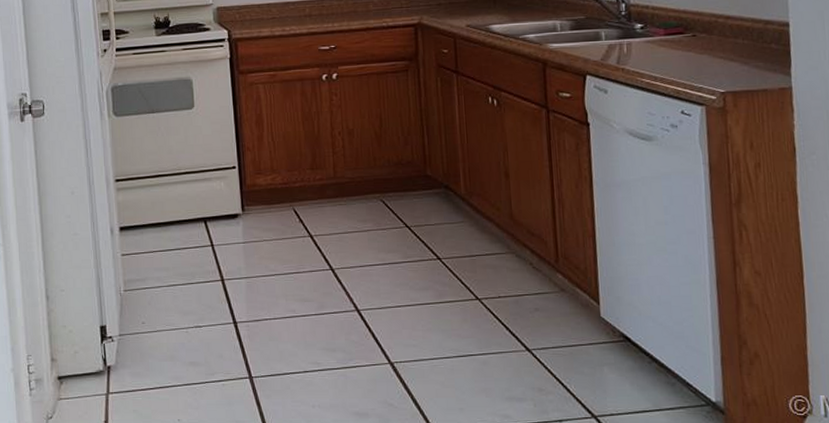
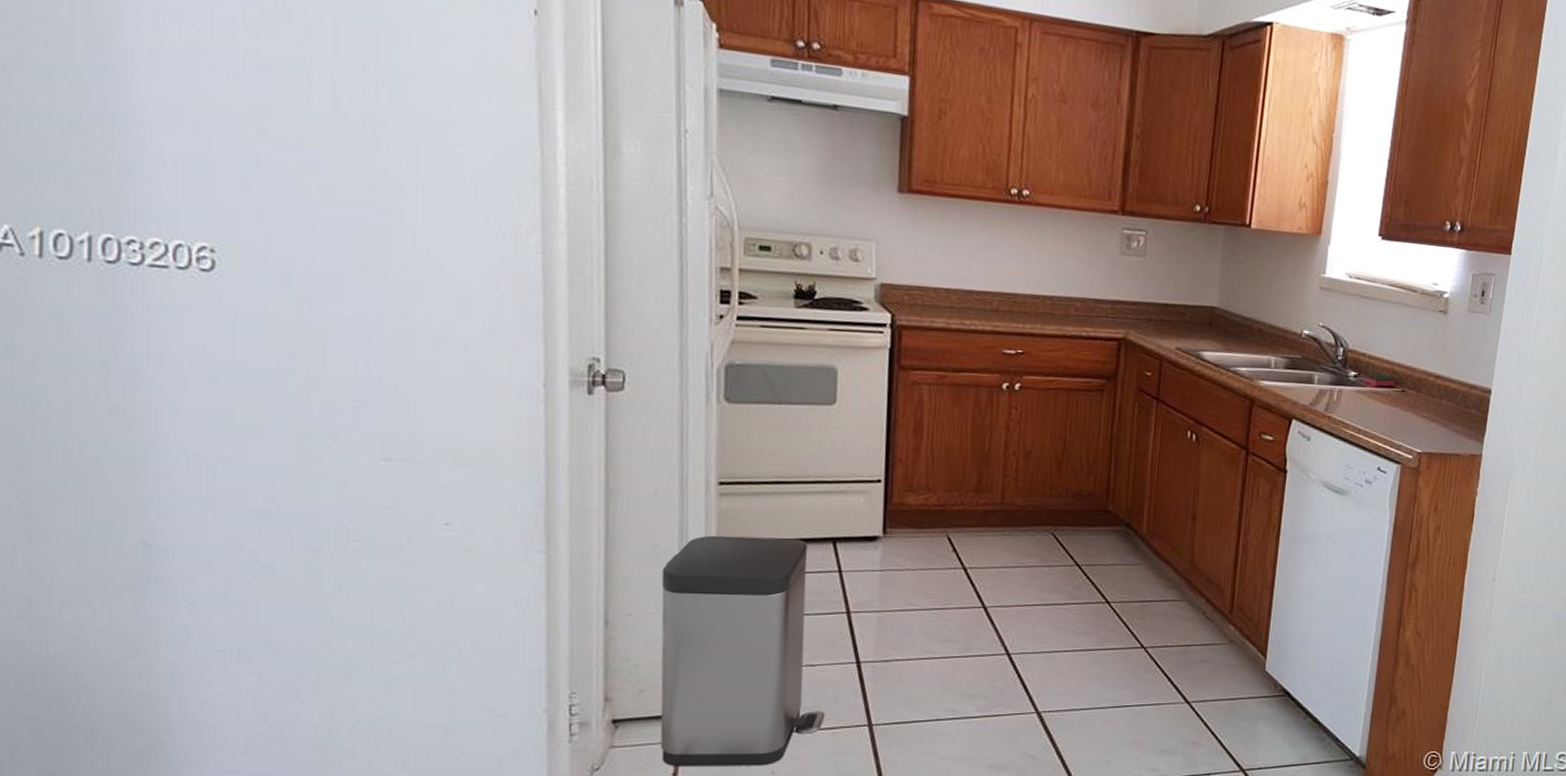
pedal bin: none [82,221,214,416] -> present [660,535,825,767]

